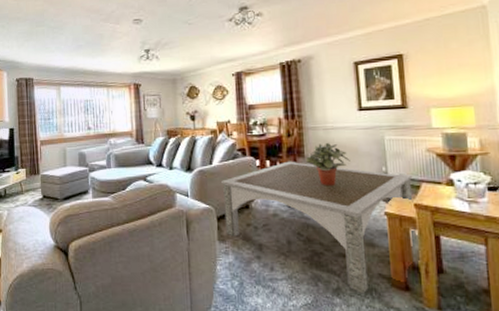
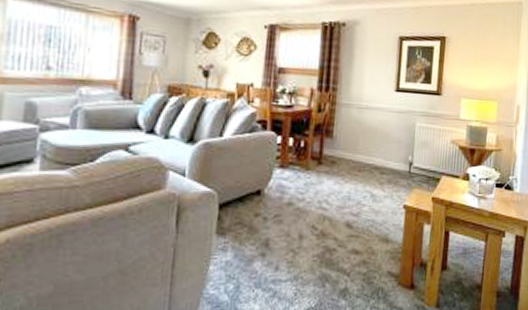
coffee table: present [220,161,416,294] -> none [227,140,435,294]
potted plant: present [305,143,350,185] -> none [333,124,379,172]

